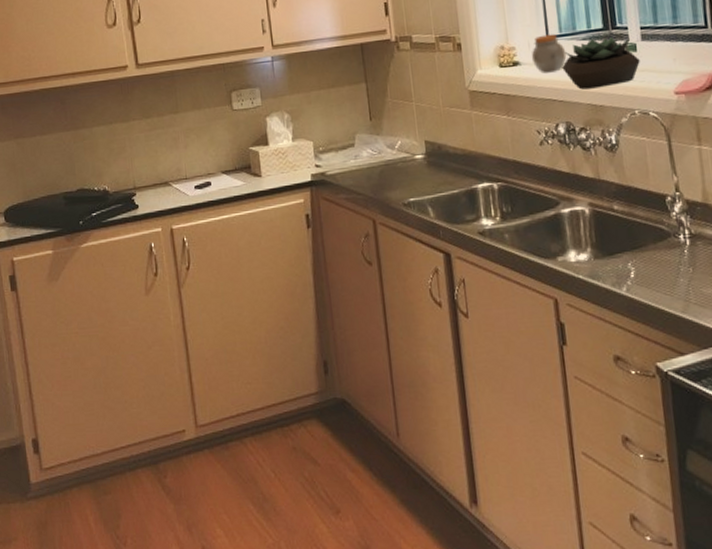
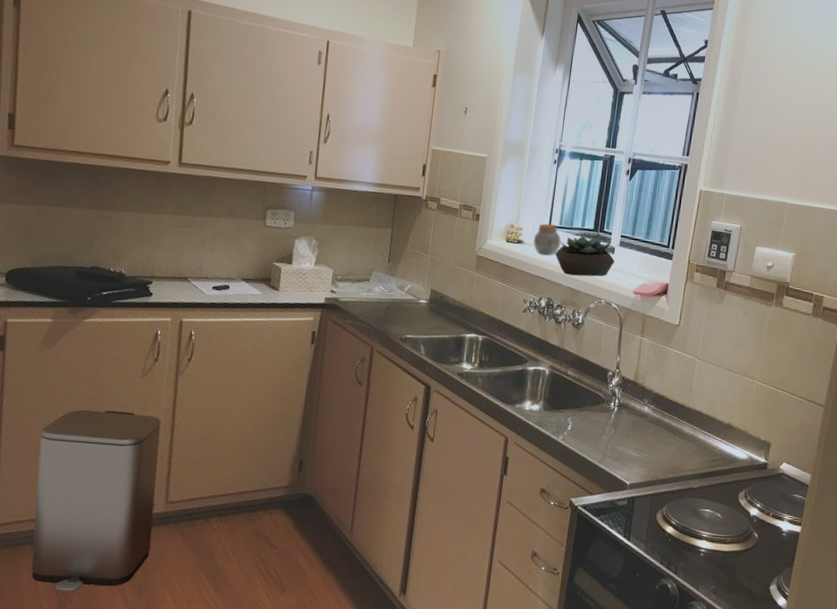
pedal bin: none [63,334,191,534] -> present [31,409,162,591]

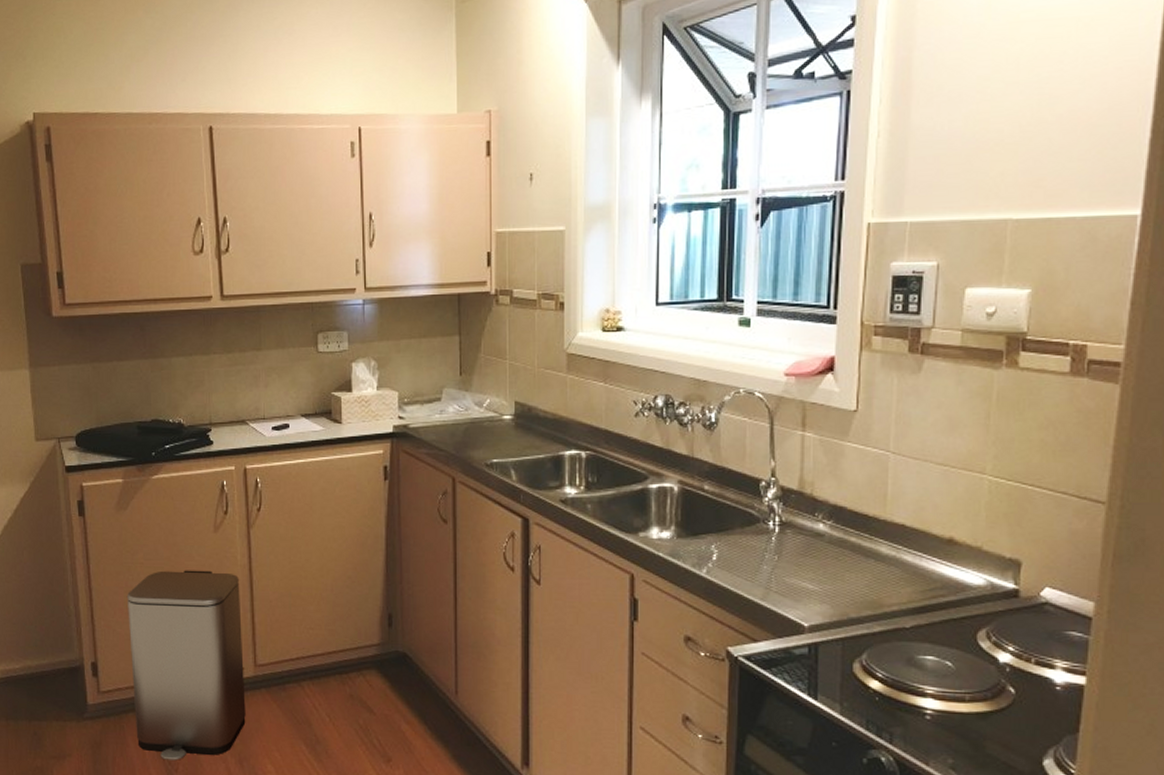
jar: present [533,223,561,256] -> none [637,300,675,342]
succulent plant: present [555,236,615,277] -> none [668,310,752,364]

